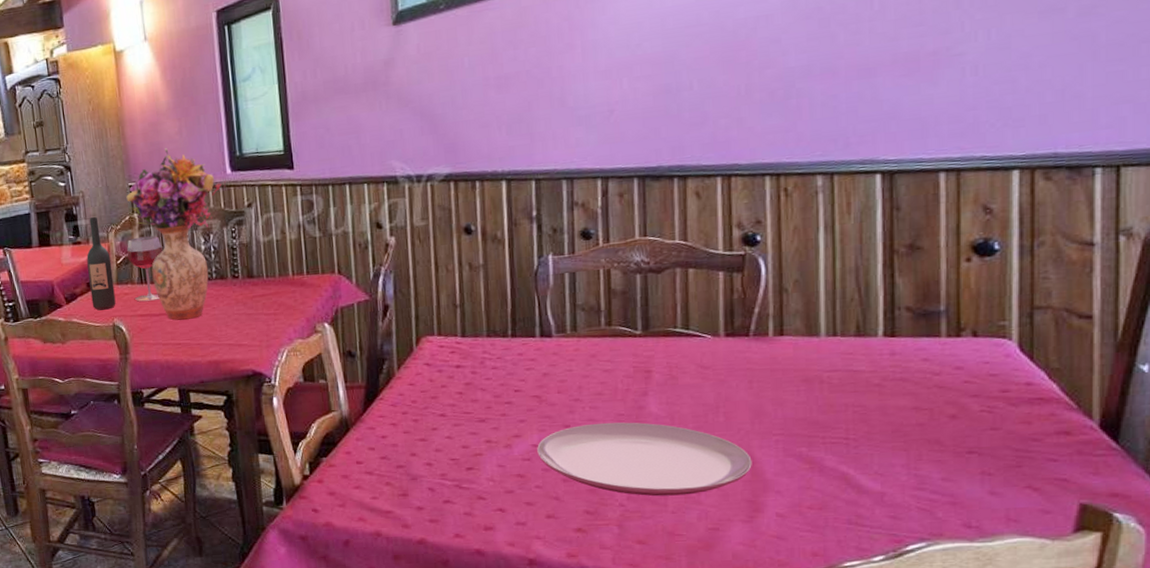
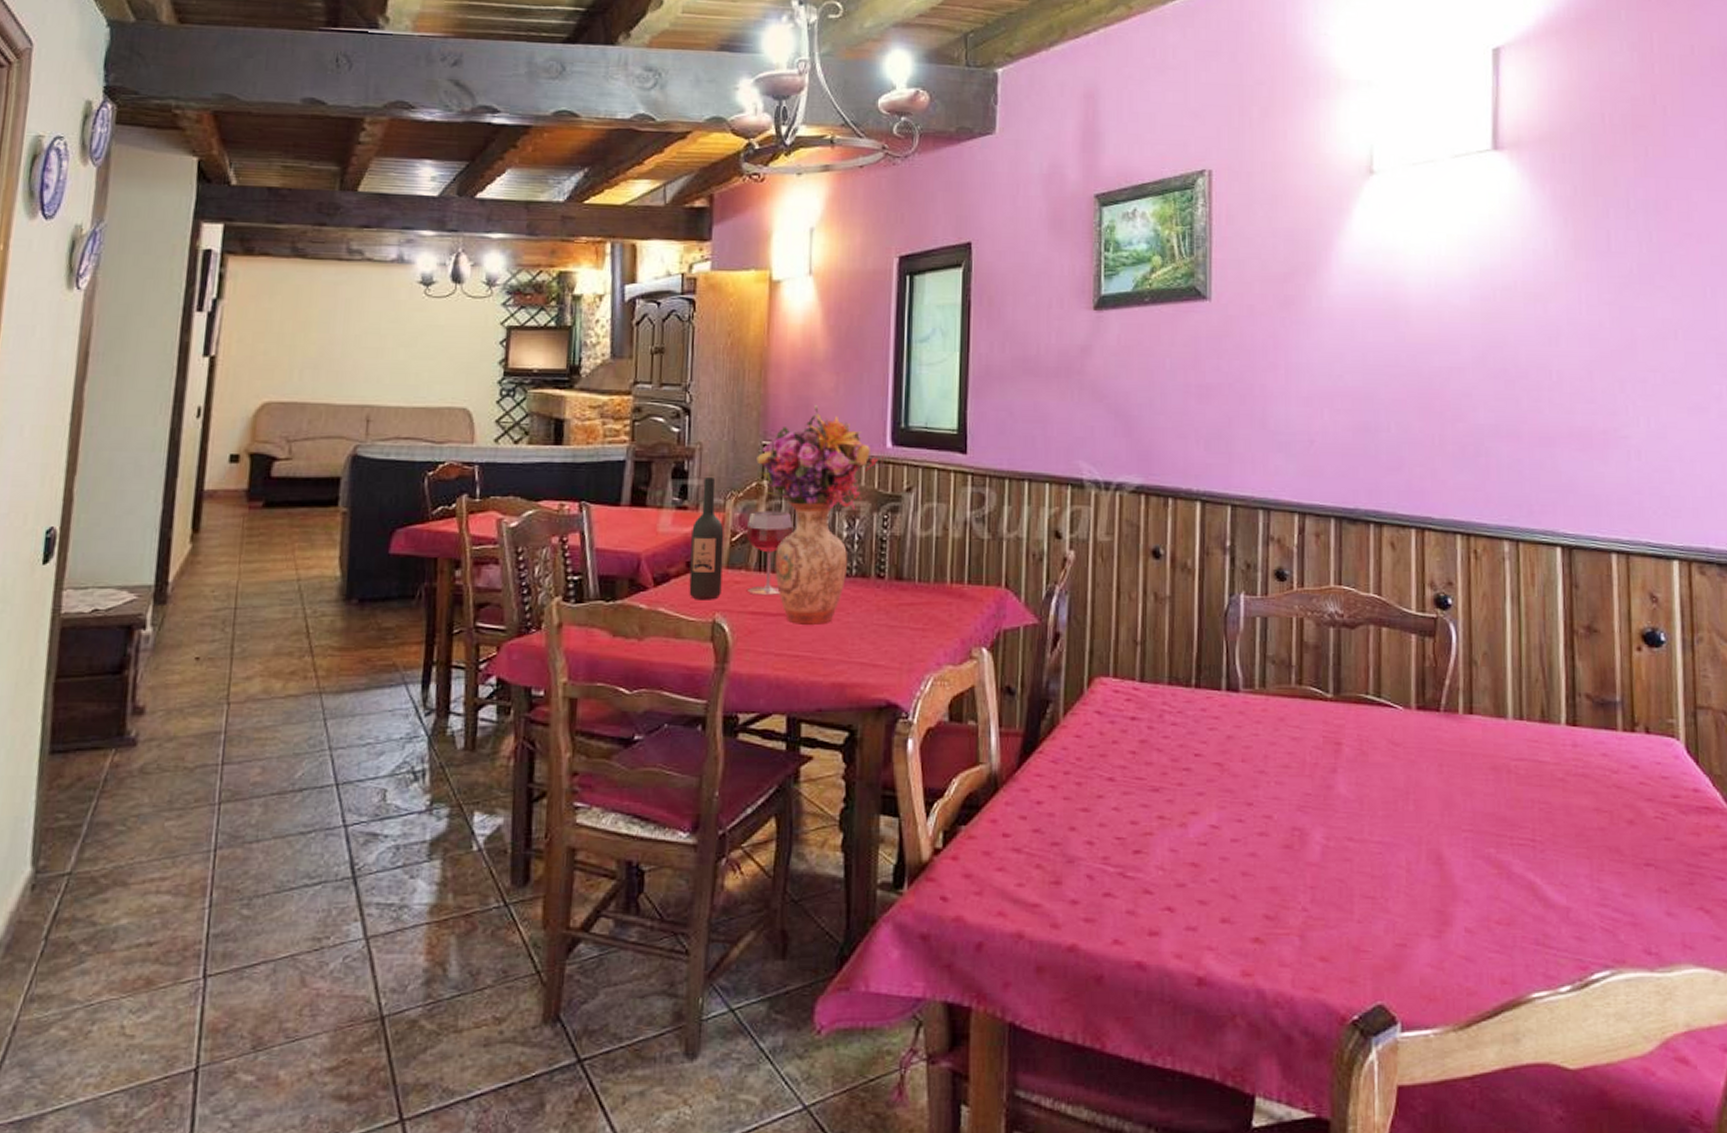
plate: present [537,422,752,497] -> none [1215,802,1441,900]

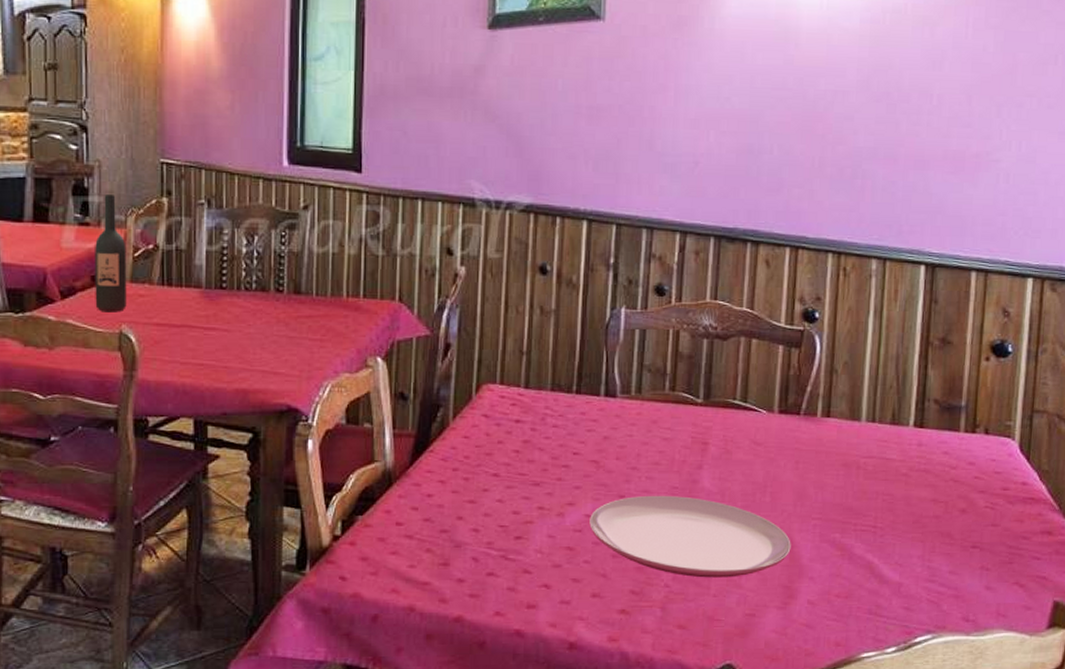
wineglass: present [745,510,794,596] -> none [148,227,194,309]
flower arrangement: present [756,404,885,625] -> none [155,122,281,335]
plate: none [1215,802,1441,900] -> present [589,495,791,578]

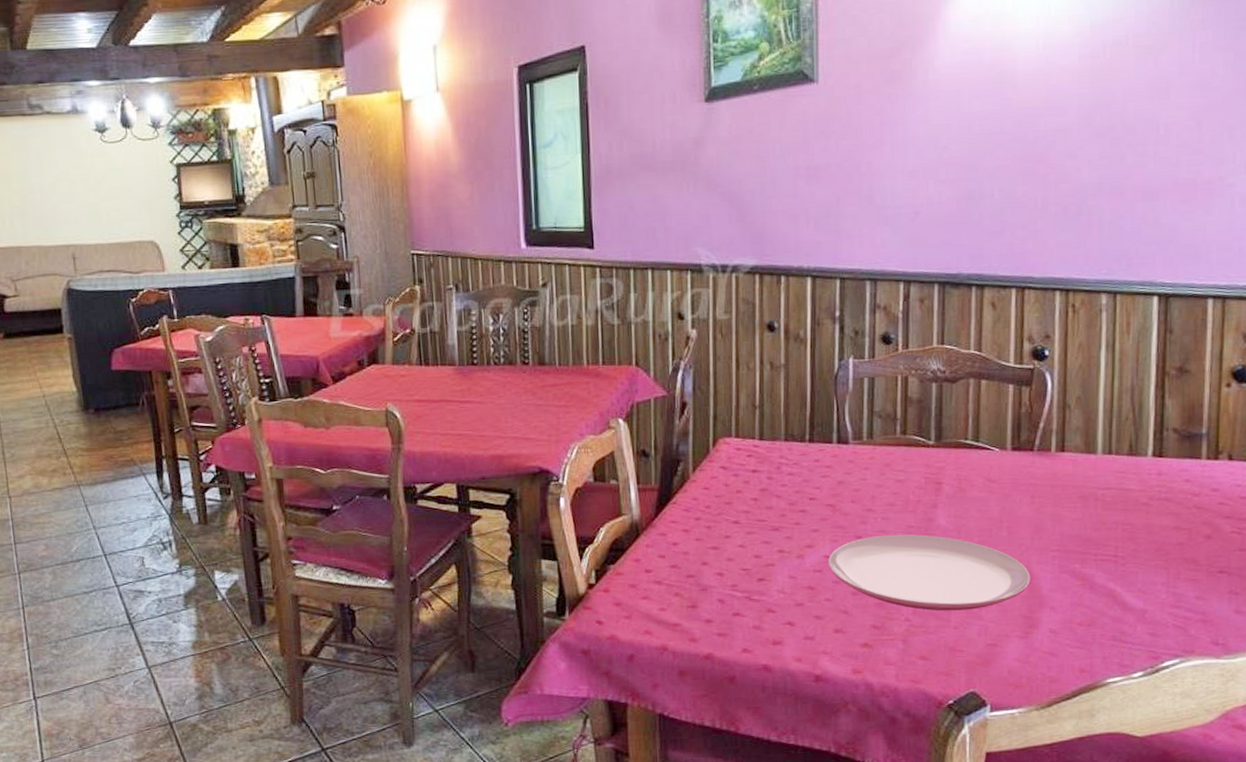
wine bottle: present [95,195,127,312] -> none [359,287,390,393]

